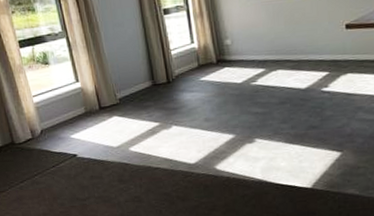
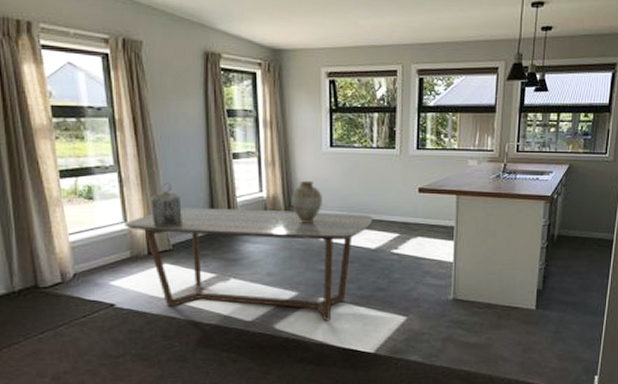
dining table: none [77,56,302,160] -> present [124,207,373,320]
lantern: none [96,42,126,84] -> present [151,182,182,227]
ceramic jug: none [221,27,251,70] -> present [291,180,322,223]

